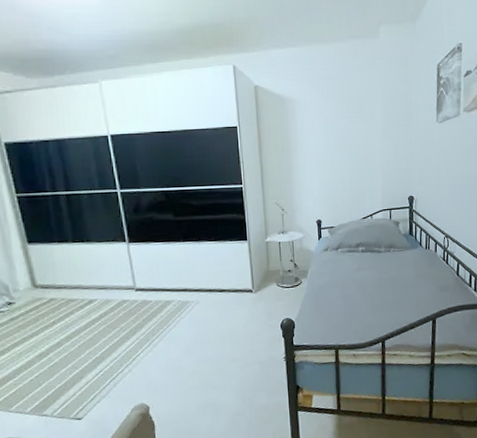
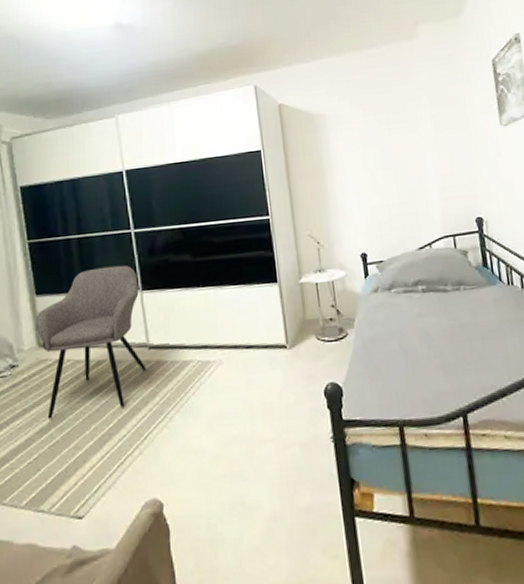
armchair: none [29,220,134,346] -> present [36,265,147,419]

